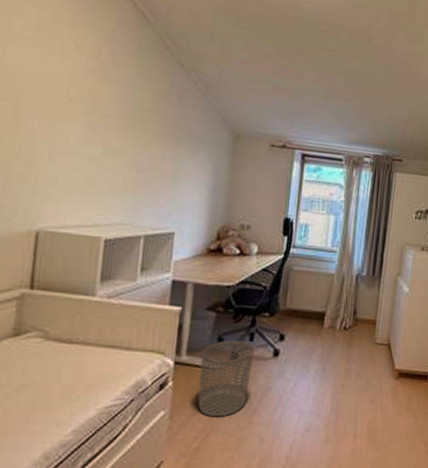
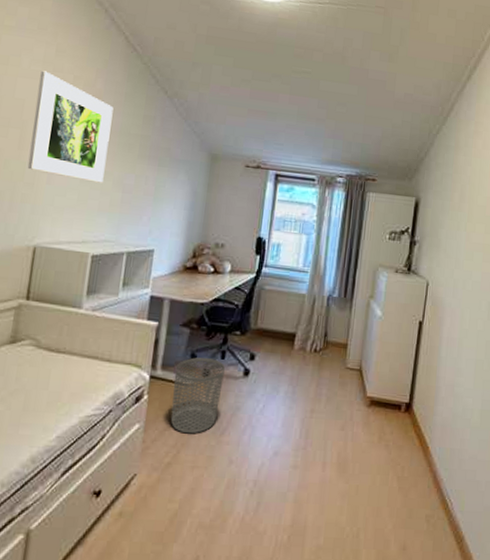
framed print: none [24,36,123,162] -> present [27,70,114,183]

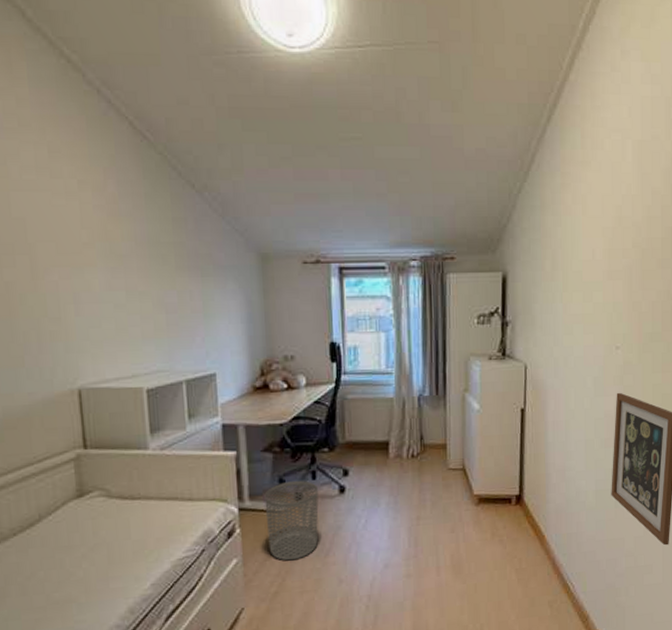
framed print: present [27,70,114,183] -> none [36,179,141,306]

